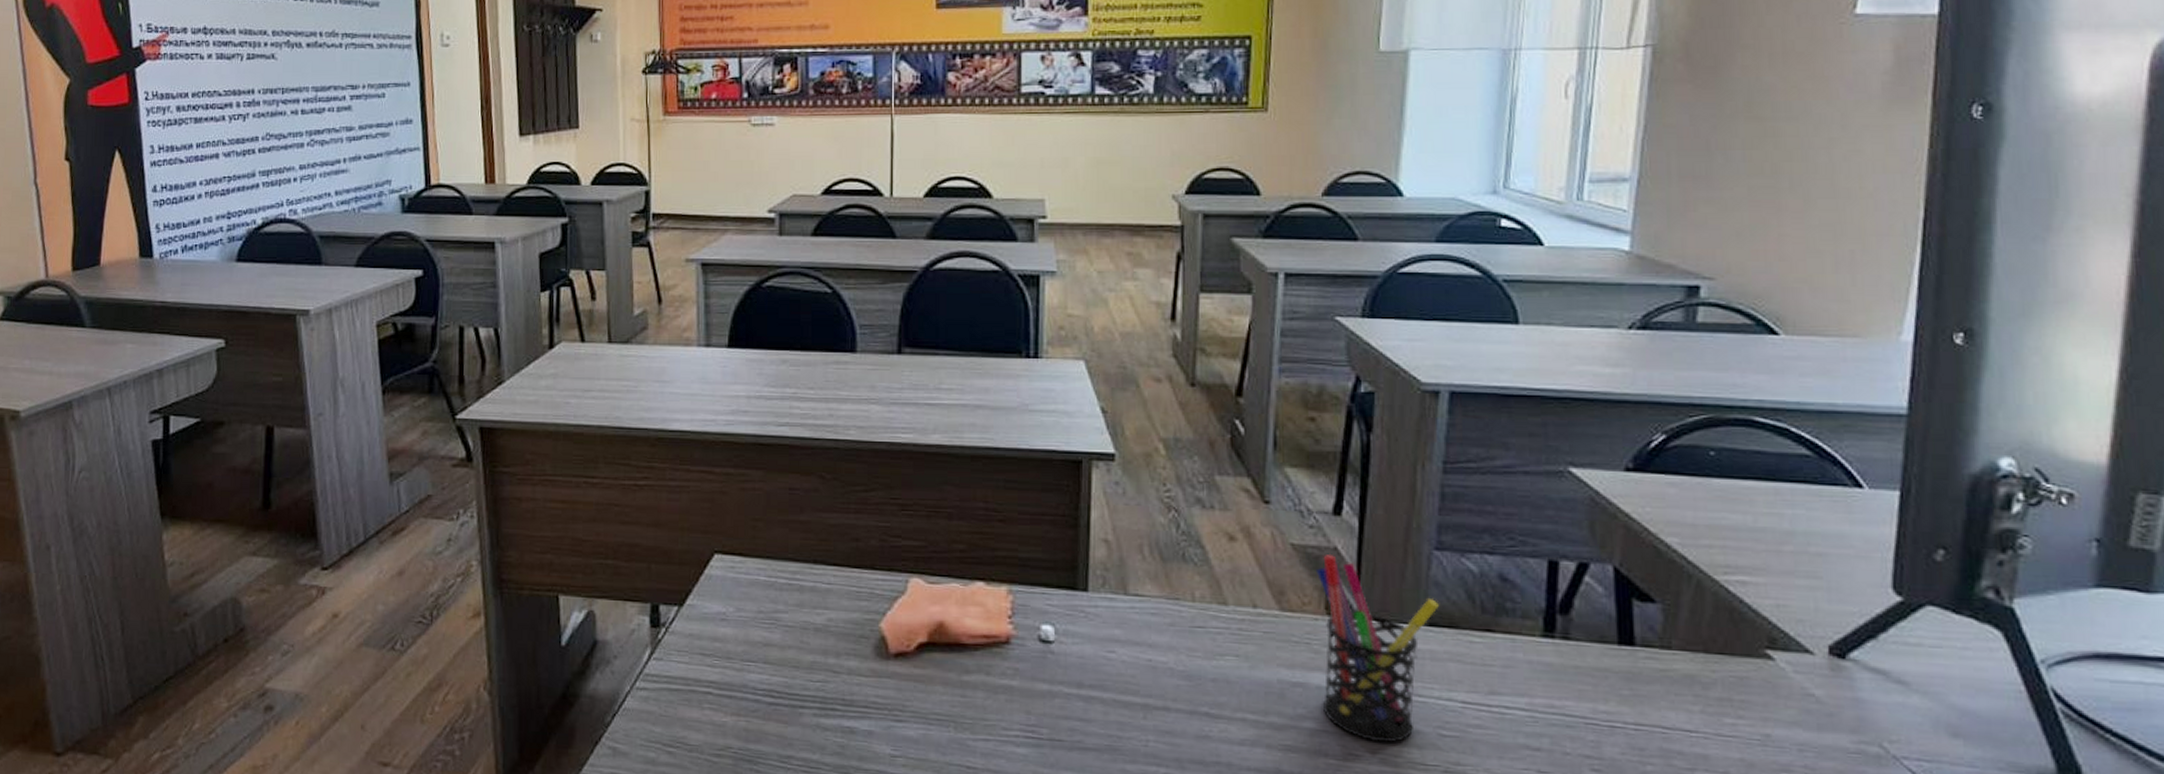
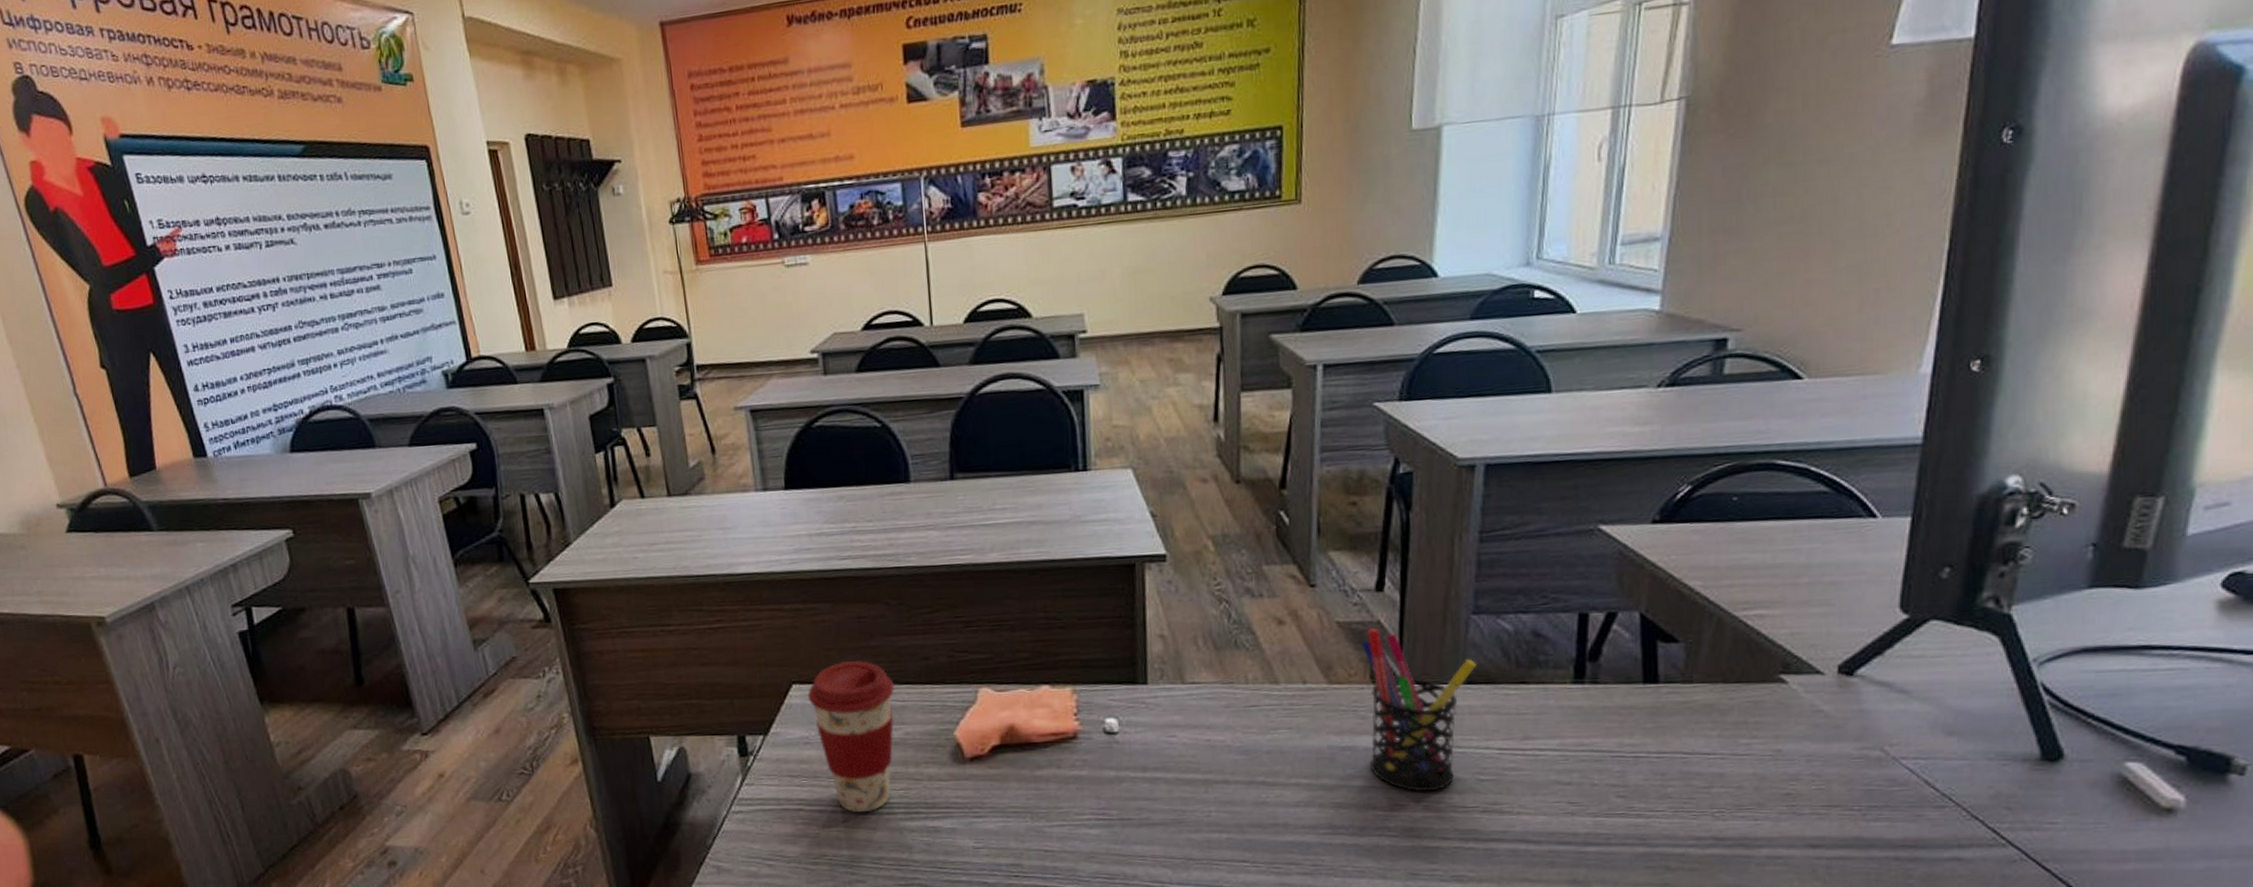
coffee cup: none [729,534,822,704] -> present [807,660,896,813]

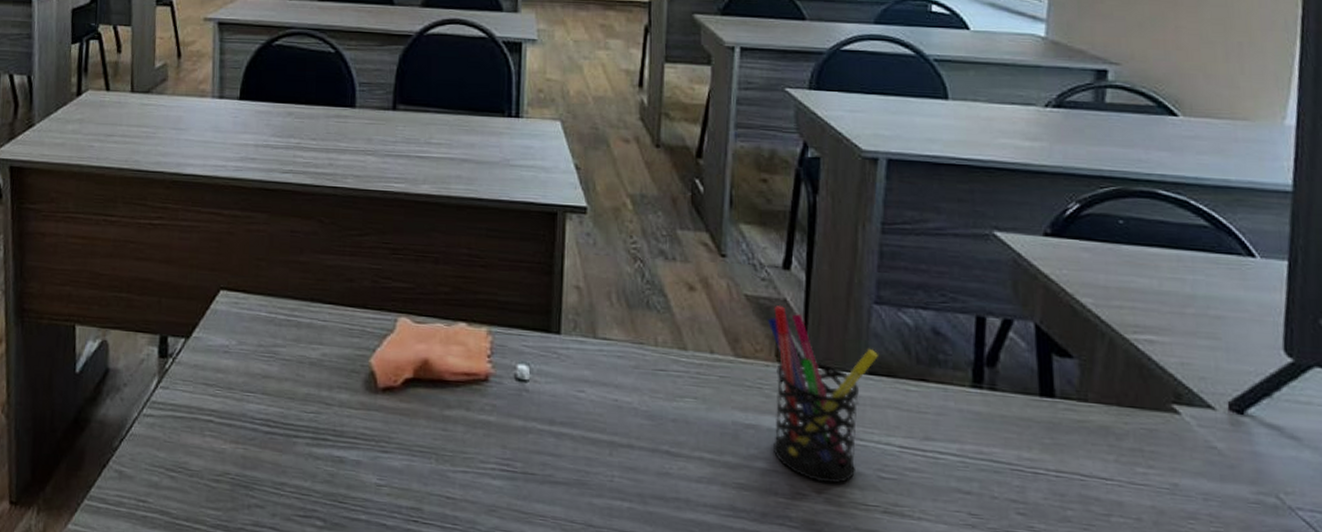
coffee cup: present [807,660,896,813] -> none [233,272,319,433]

